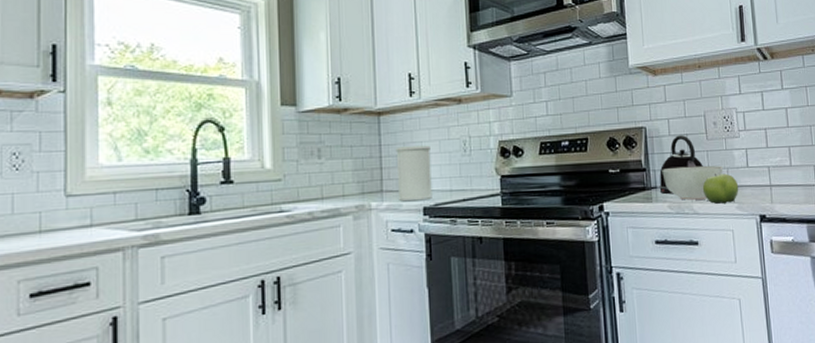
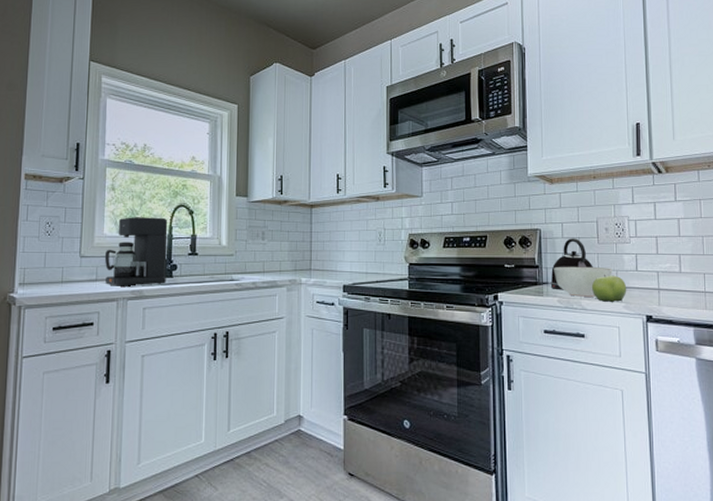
coffee maker: none [101,137,191,232] -> present [104,217,168,286]
canister: present [395,145,432,202] -> none [323,234,351,280]

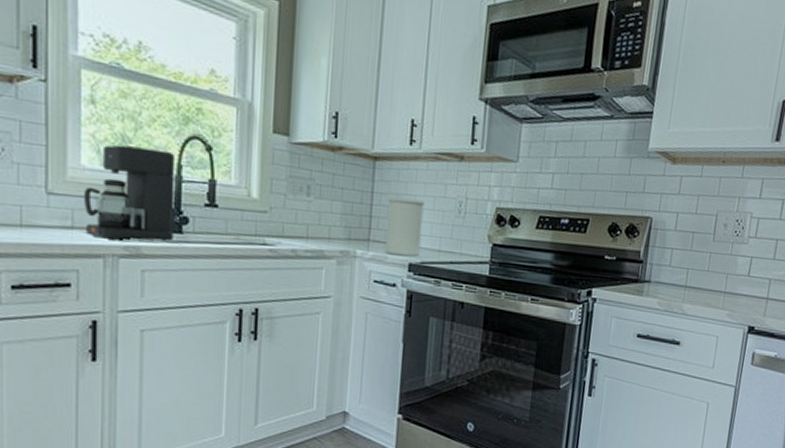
canister: none [323,234,351,280] -> present [385,197,424,257]
kettle: present [550,237,593,290] -> none [652,231,703,291]
bowl: present [554,266,612,297] -> none [658,263,723,301]
fruit: present [591,275,627,303] -> none [696,278,735,310]

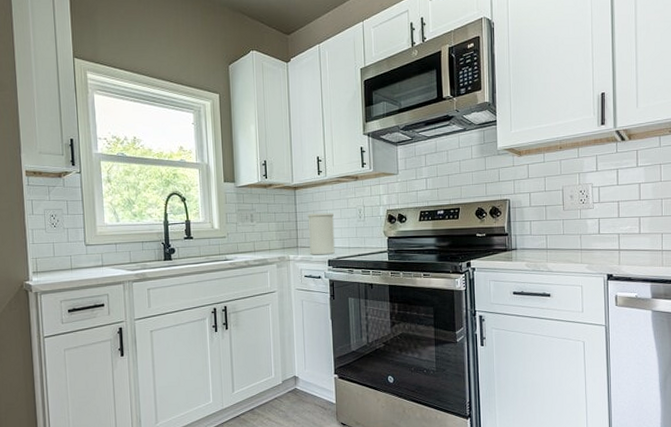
coffee maker: present [83,144,176,242] -> none [107,205,166,271]

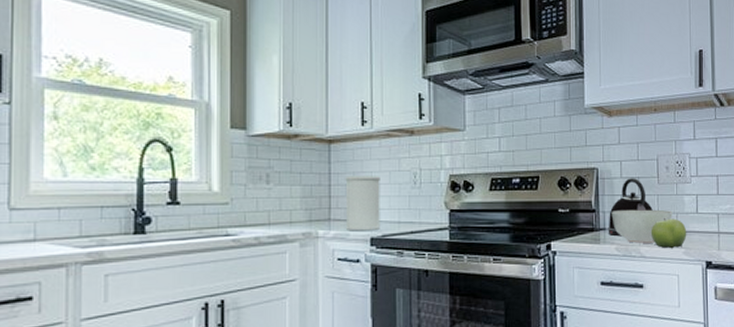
kettle: none [519,205,559,255] -> present [608,177,653,237]
bowl: none [522,231,576,260] -> present [611,209,672,243]
fruit: none [557,239,590,265] -> present [650,218,687,249]

